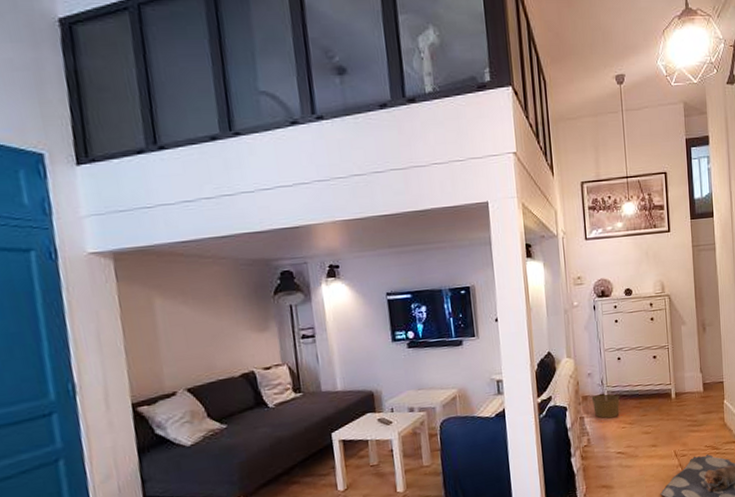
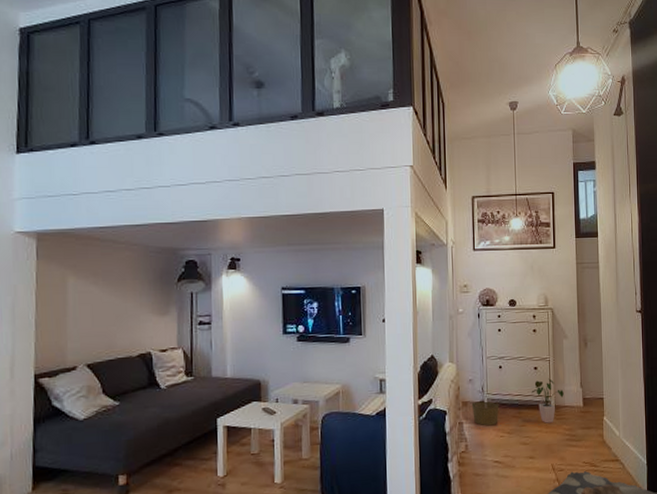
house plant: none [651,366,684,411] -> present [531,378,564,423]

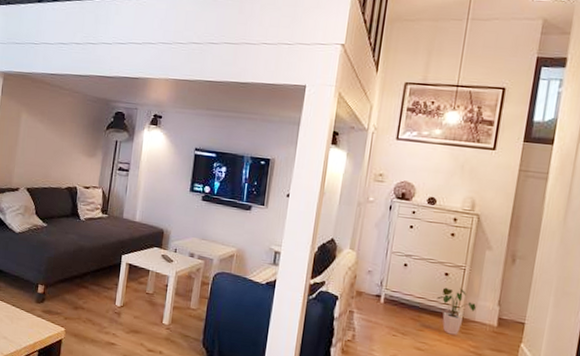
basket: present [471,401,499,426] -> none [365,294,398,323]

